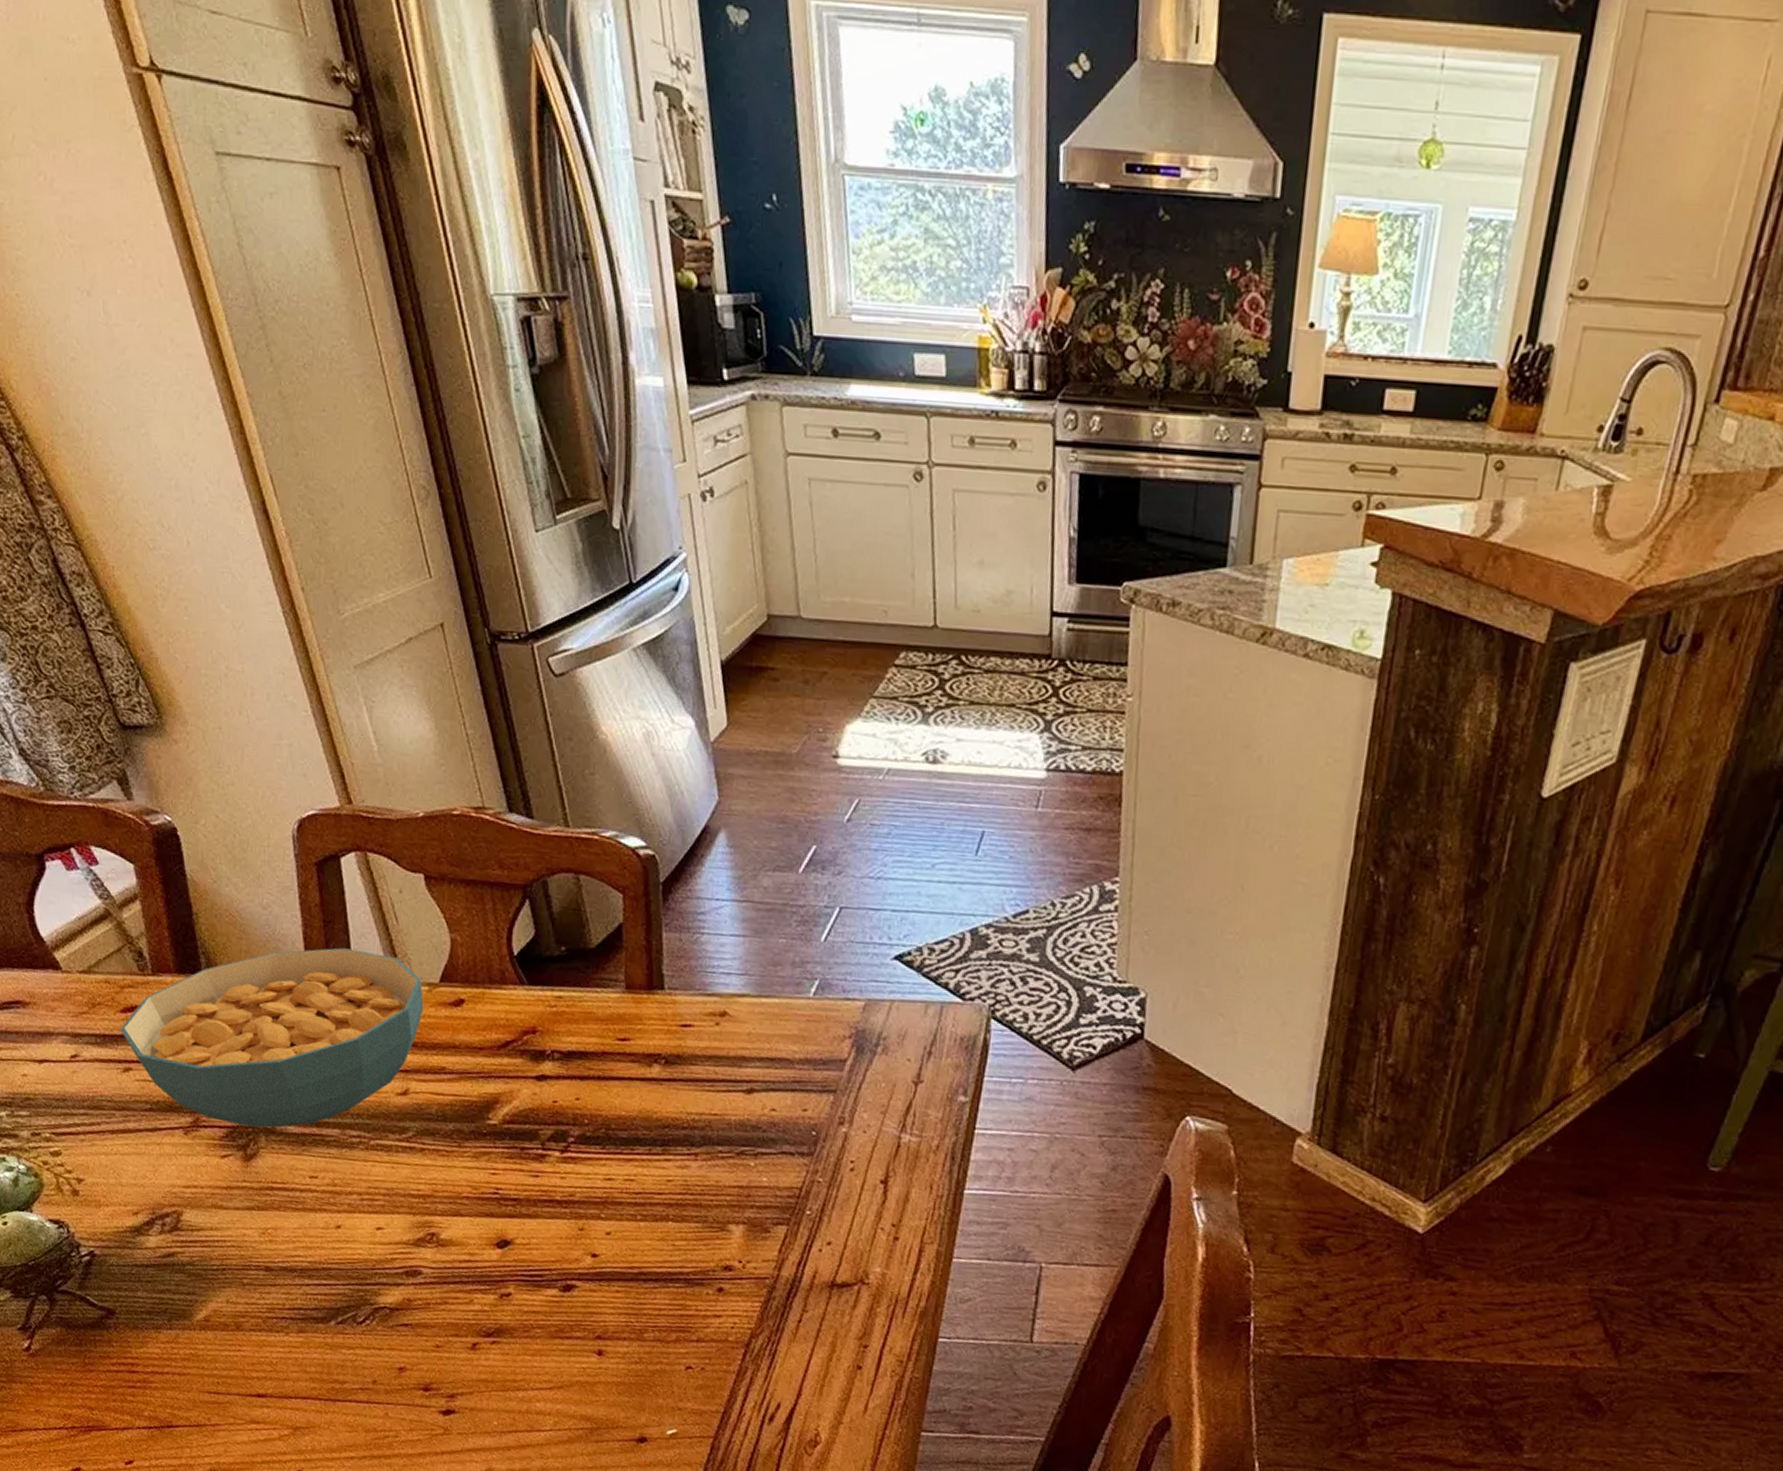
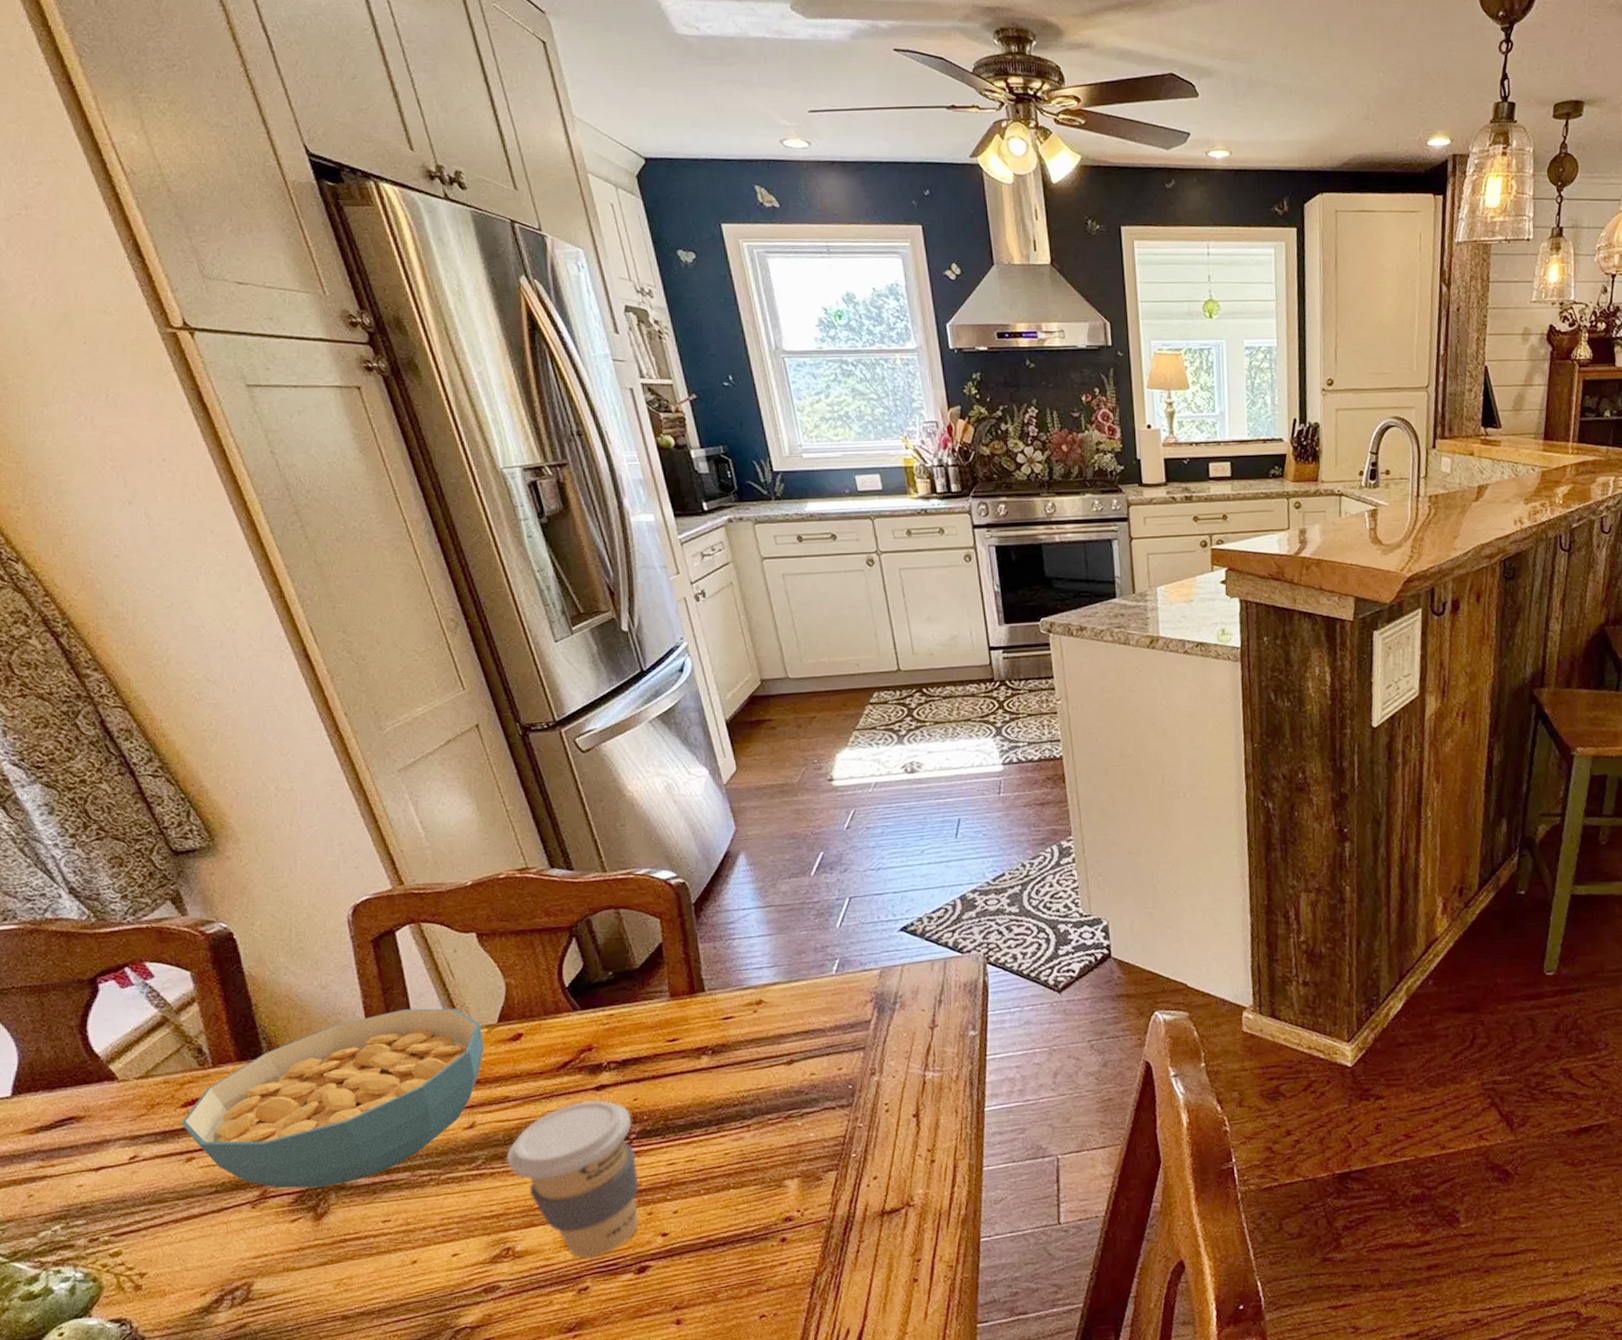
coffee cup: none [438,1089,573,1264] -> present [506,1100,640,1259]

